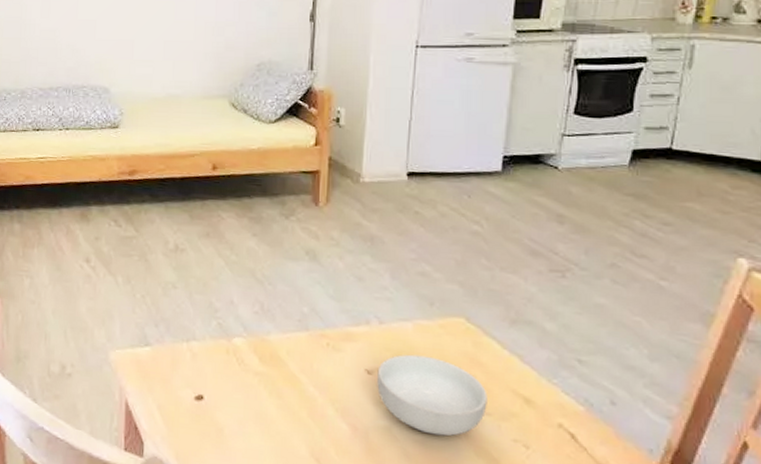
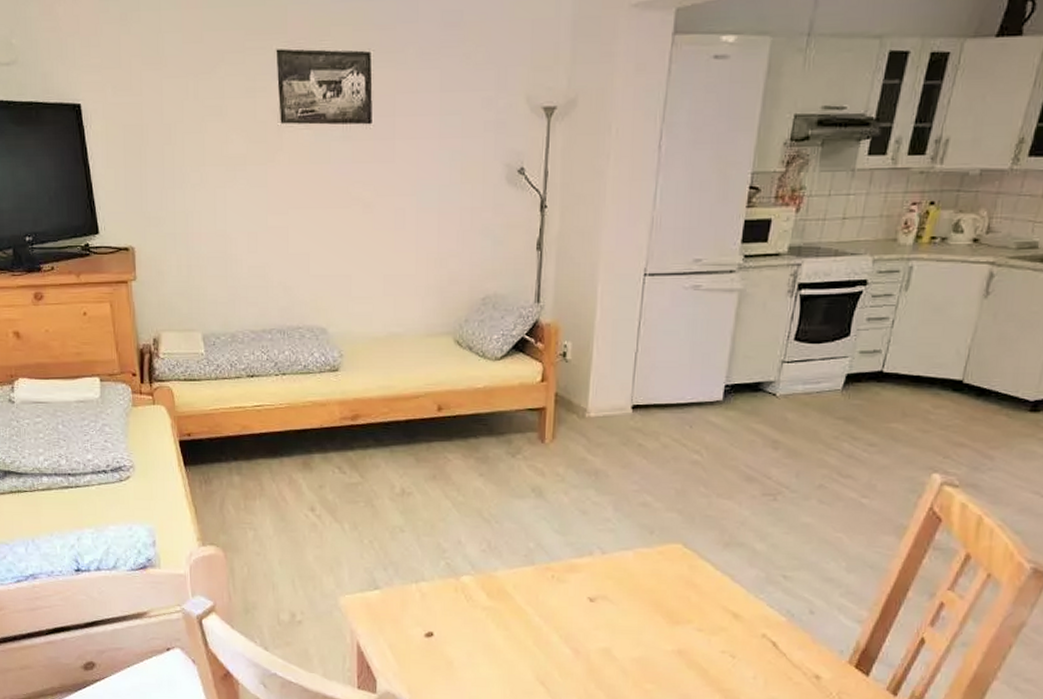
cereal bowl: present [377,354,488,436] -> none [599,581,700,653]

